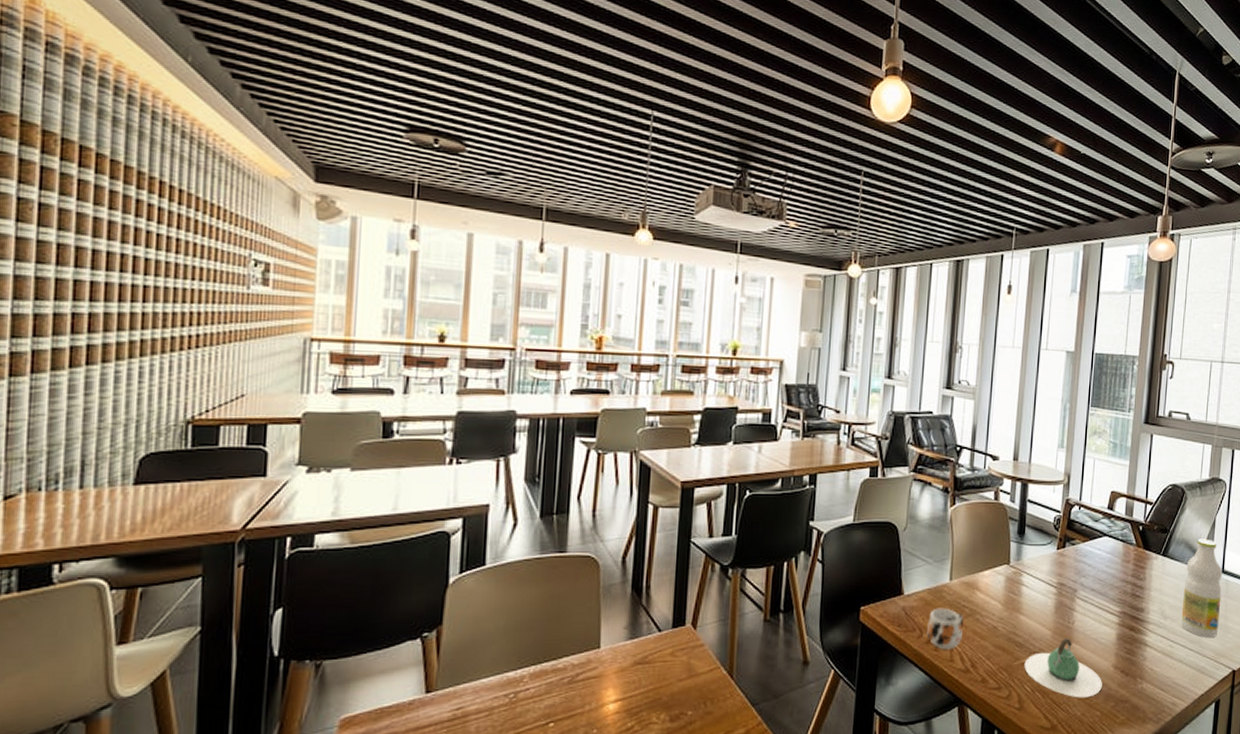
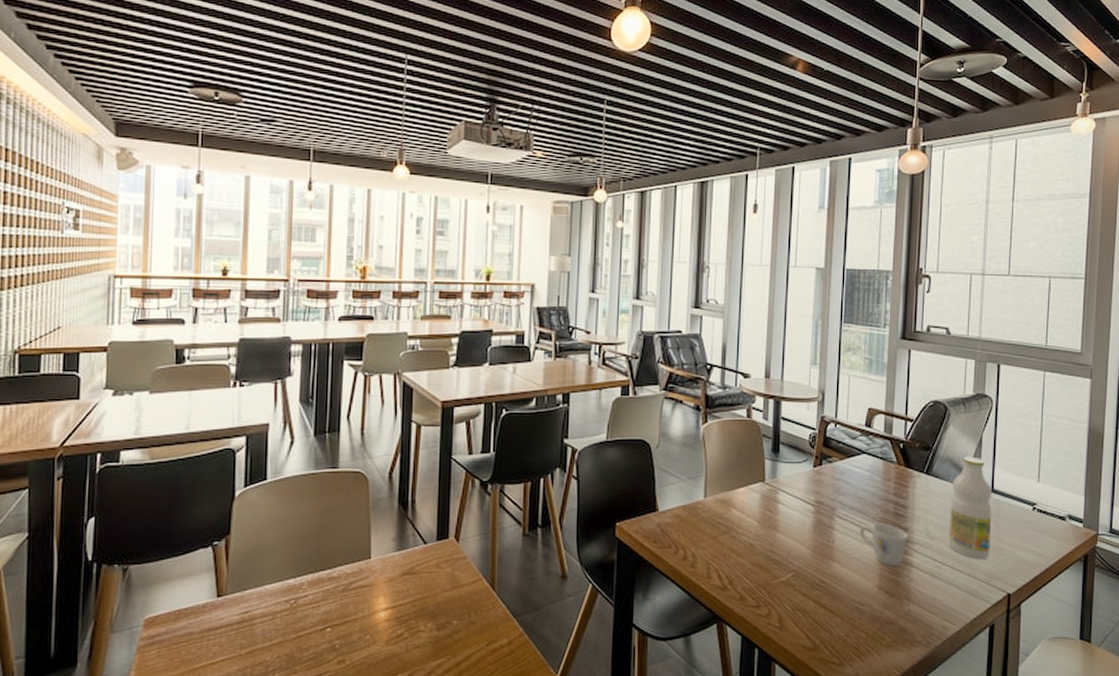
mug: present [927,608,964,650] -> none [683,524,720,567]
teapot: present [1024,638,1102,698] -> none [783,557,866,619]
mug: none [1099,603,1145,646] -> present [860,522,909,567]

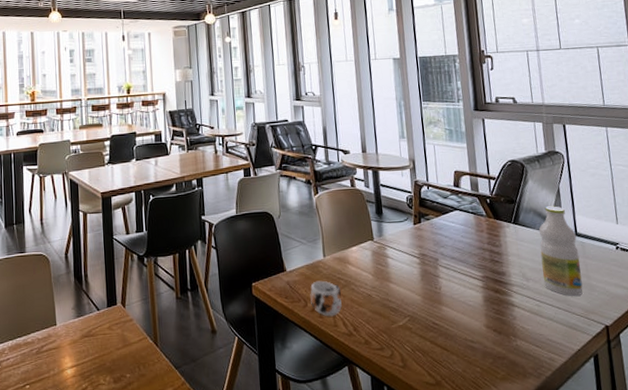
mug: none [683,524,720,567] -> present [310,280,342,317]
mug: present [860,522,909,567] -> none [462,268,507,307]

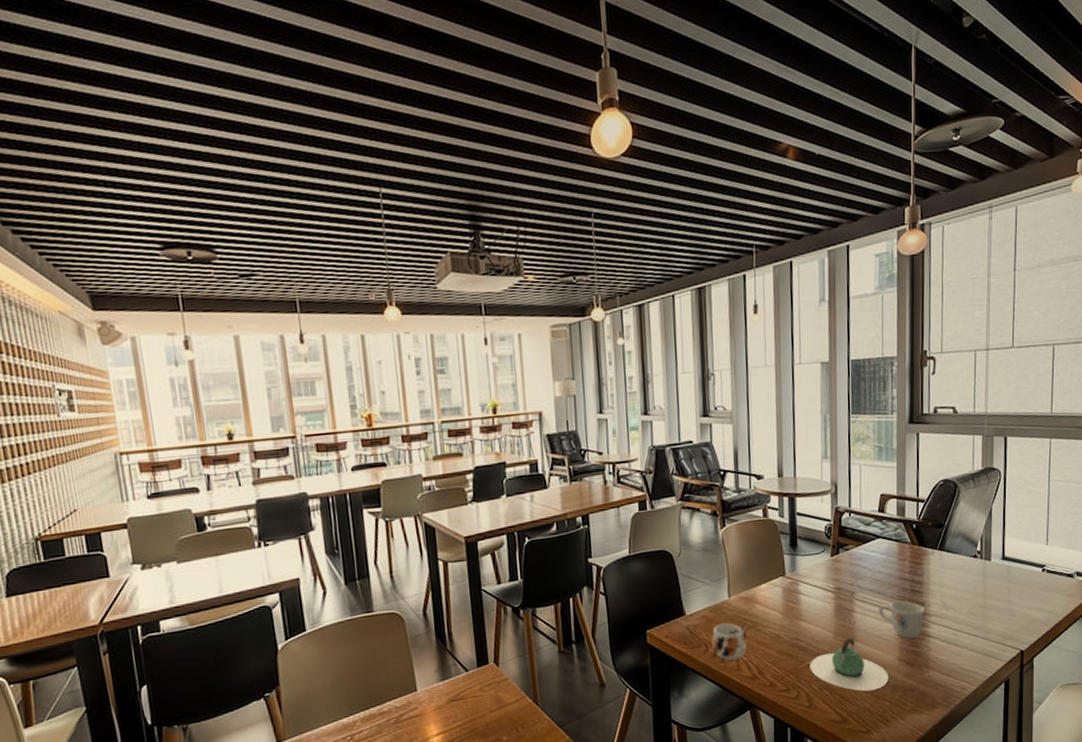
teapot: none [401,302,478,356] -> present [809,637,889,692]
mug: none [462,268,507,307] -> present [879,600,926,639]
bottle: present [538,205,583,296] -> none [963,528,1004,623]

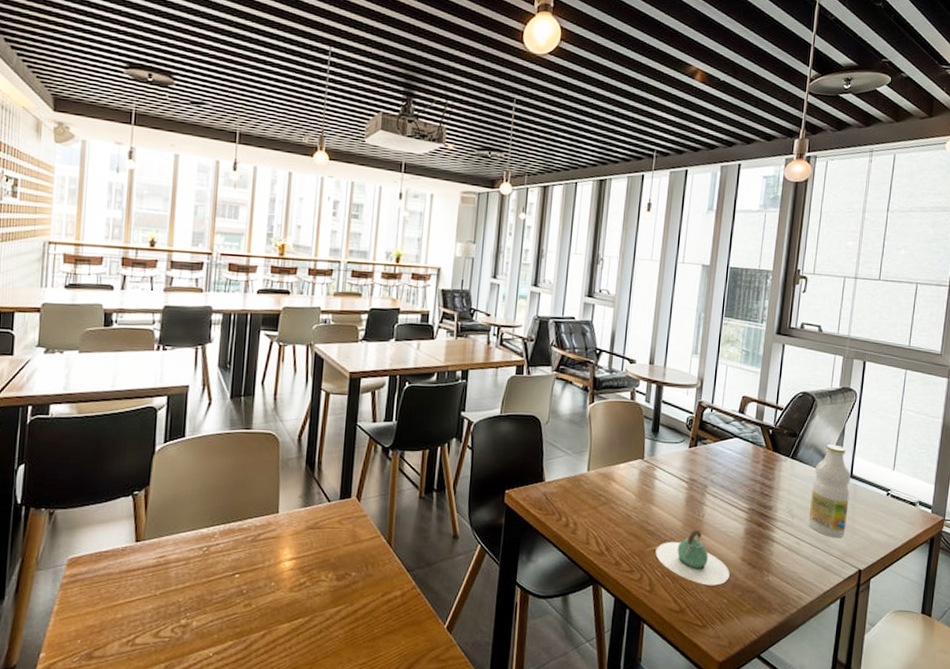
mug: present [712,623,747,661] -> none [565,495,600,534]
mug: present [879,600,926,639] -> none [728,500,772,541]
bottle: none [963,528,1004,623] -> present [808,443,851,538]

